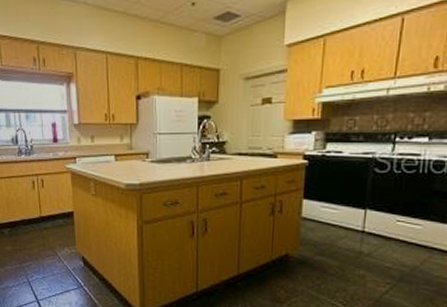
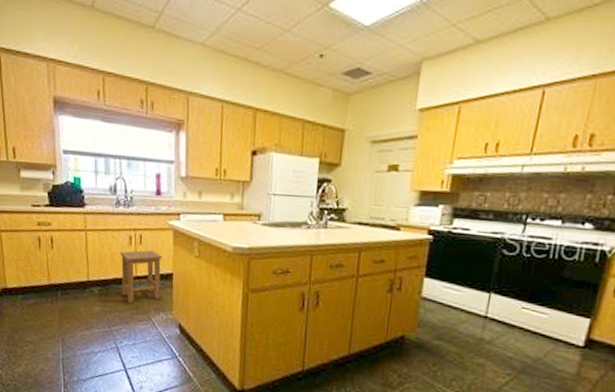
stool: none [24,192,64,241] -> present [119,250,163,303]

